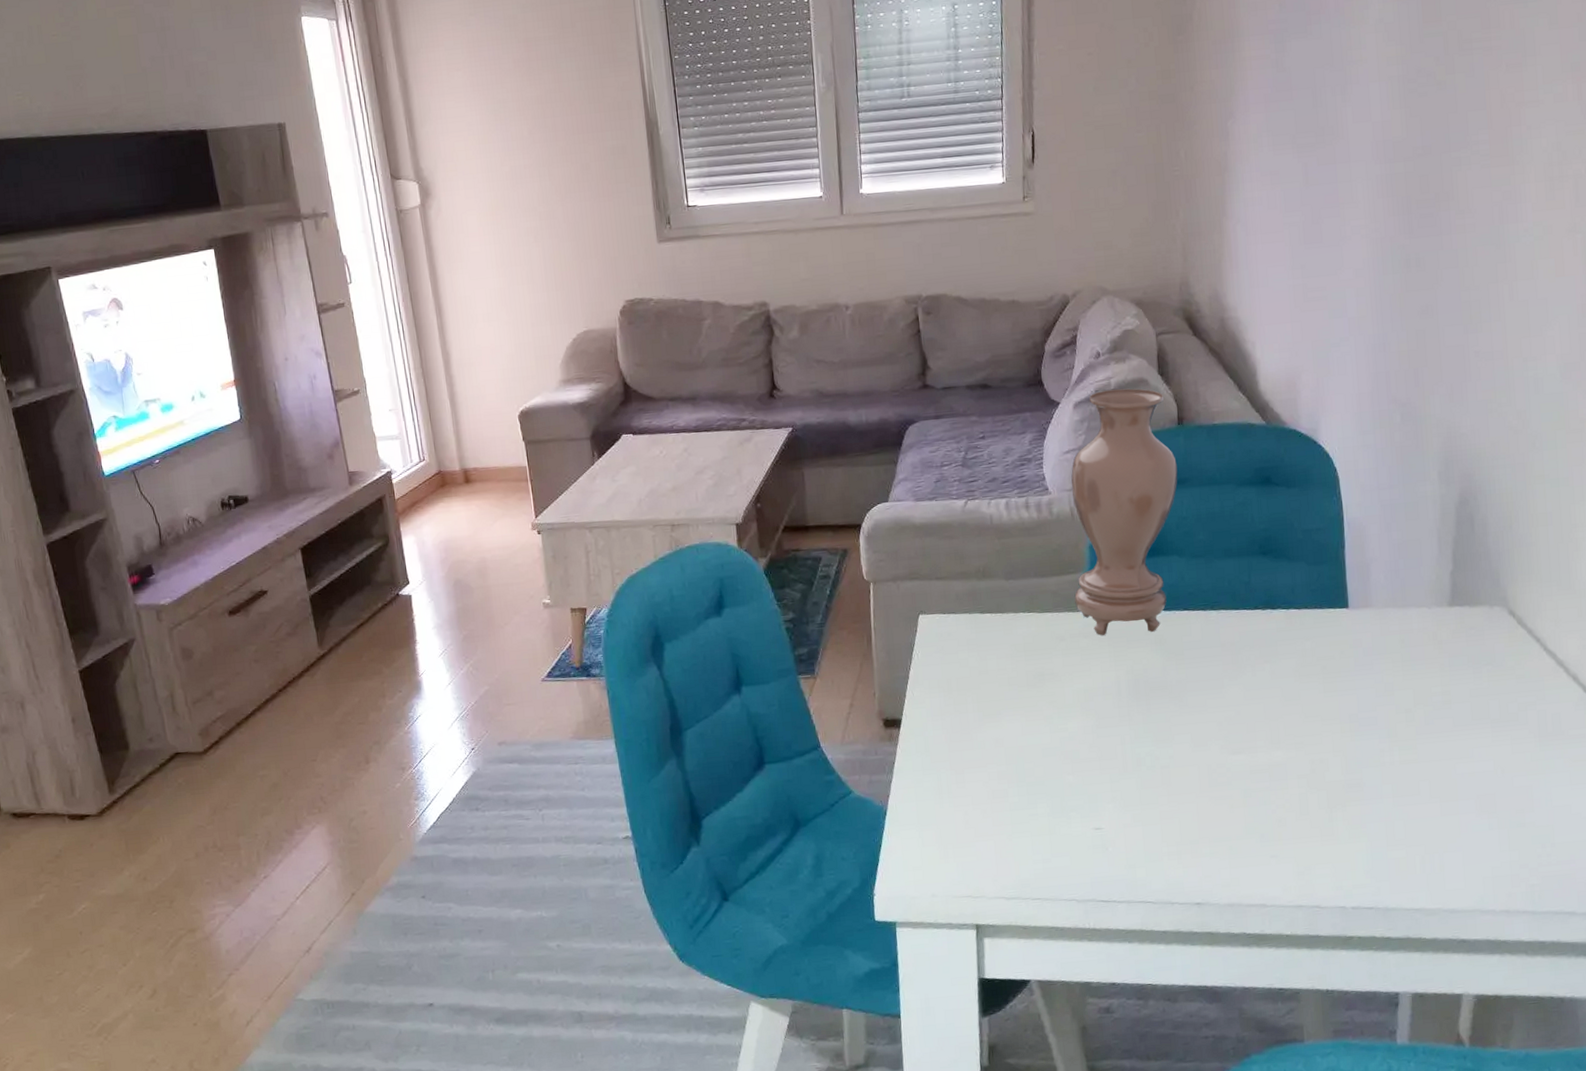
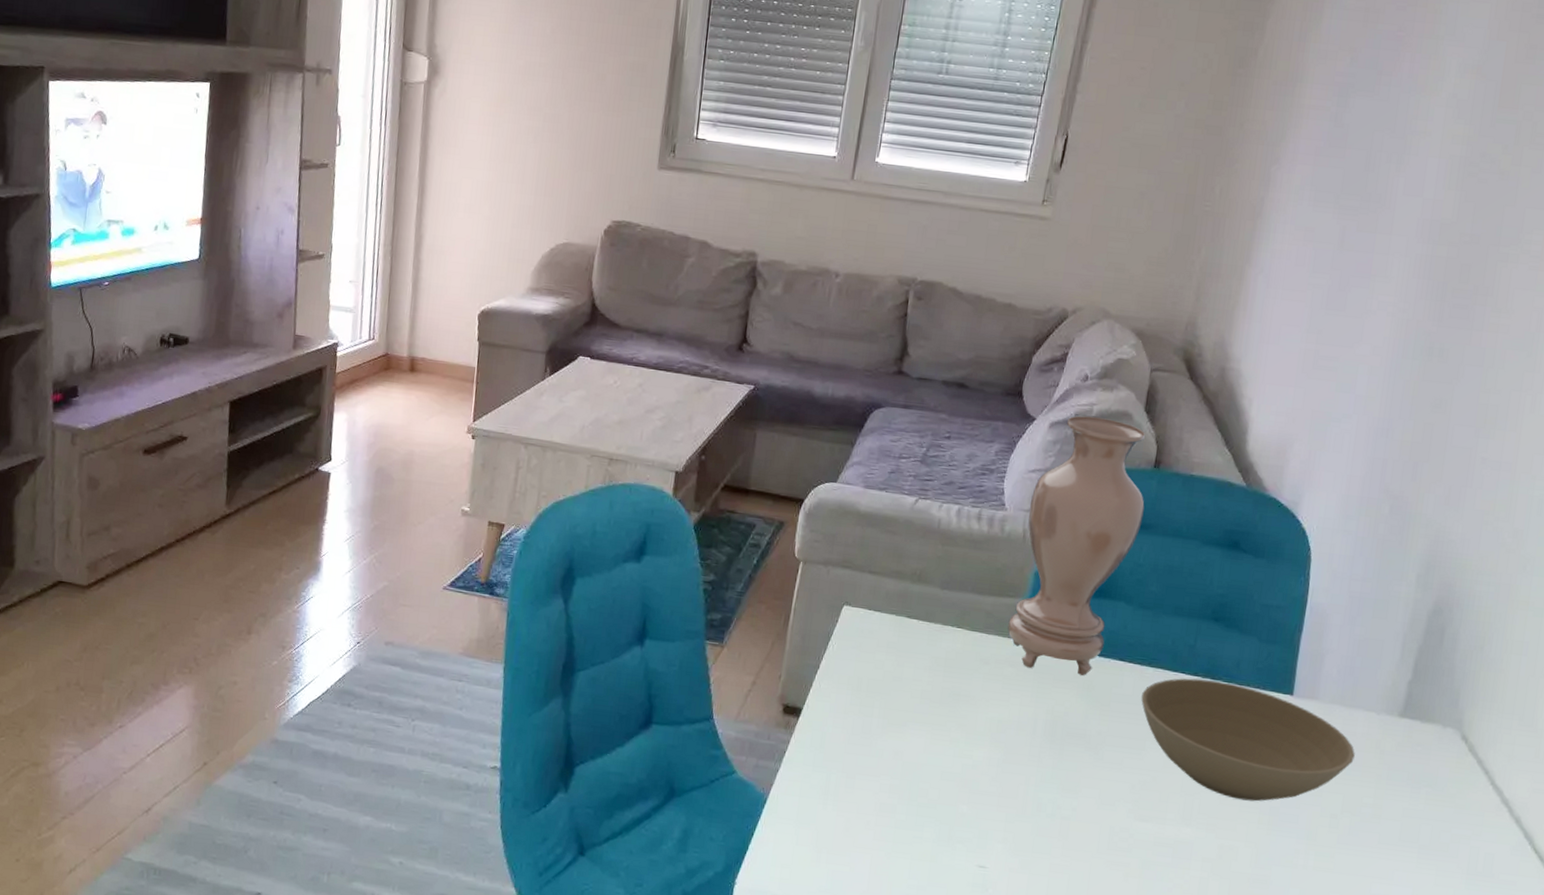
bowl: none [1211,609,1416,715] -> present [1141,678,1355,802]

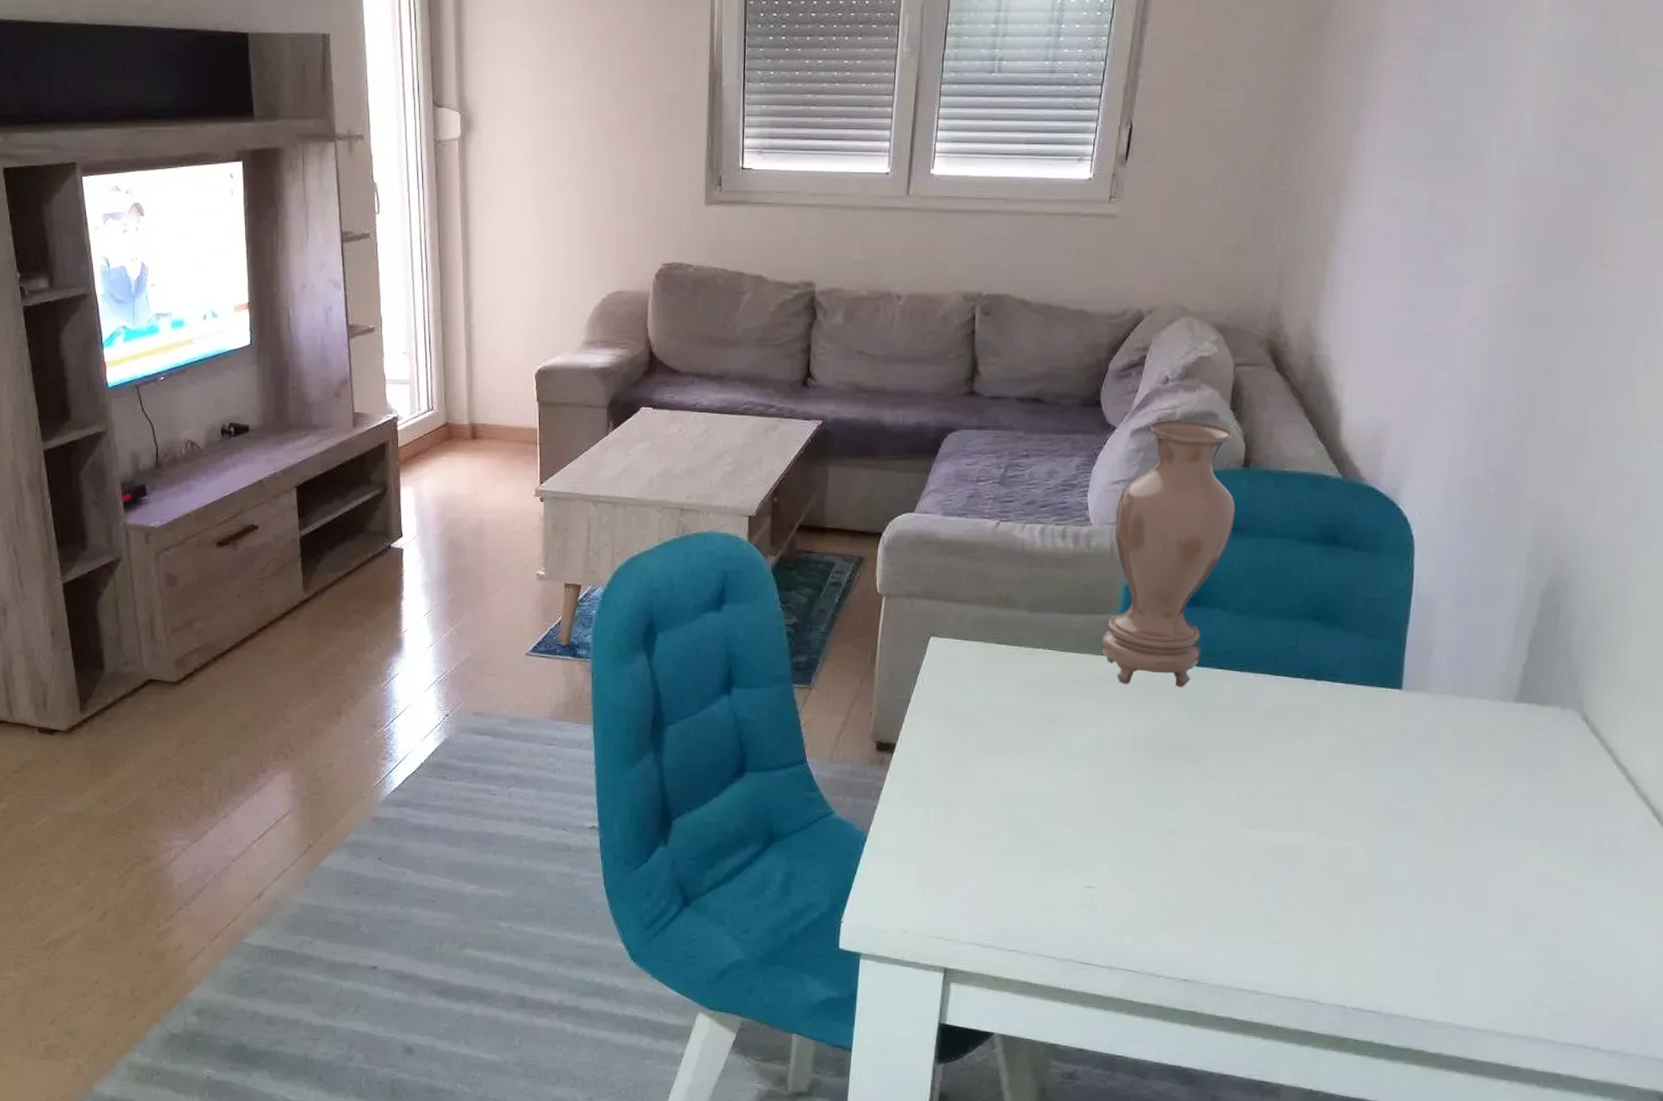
bowl: present [1141,678,1355,802] -> none [1243,681,1470,800]

